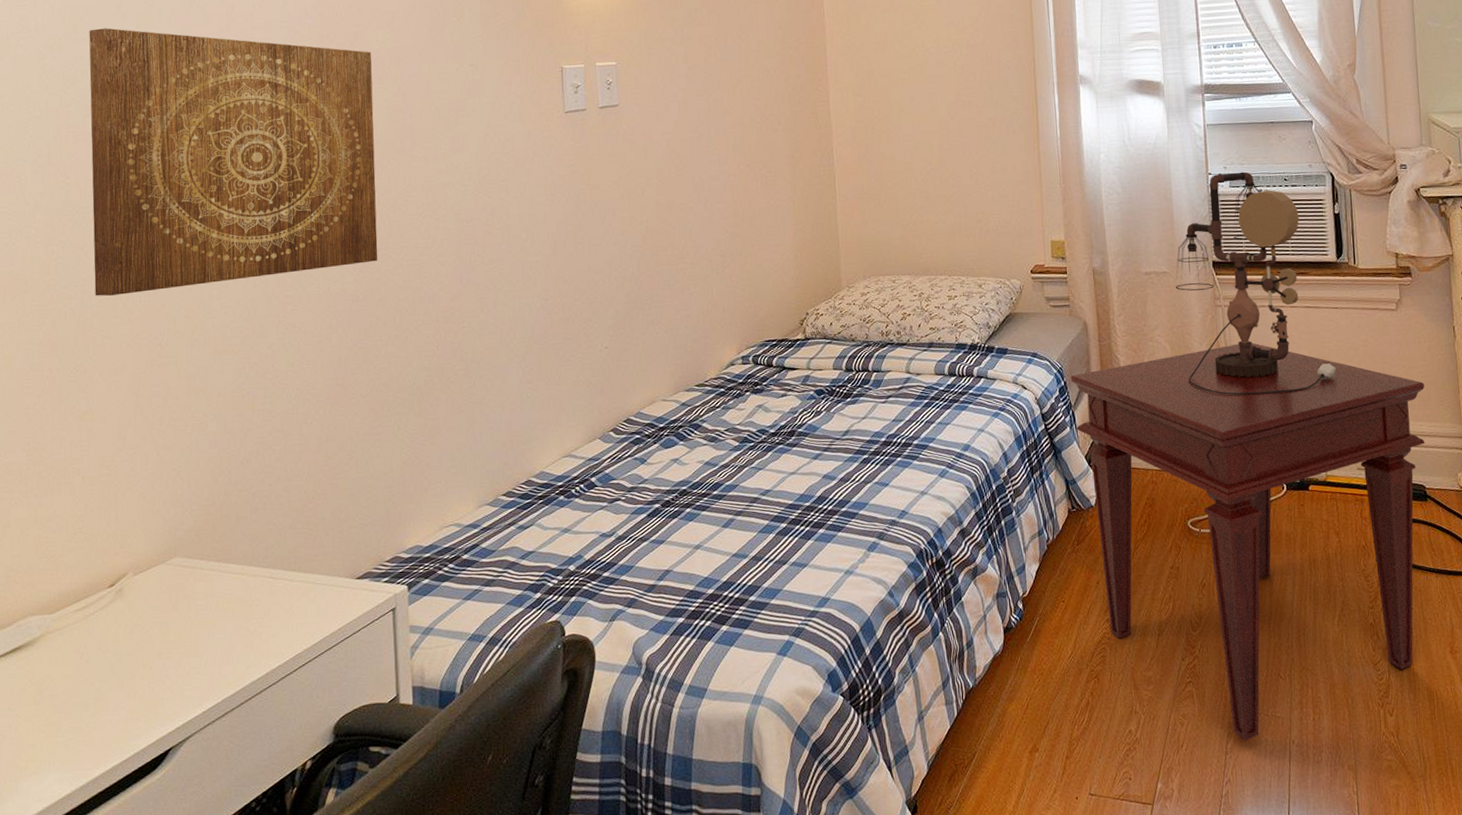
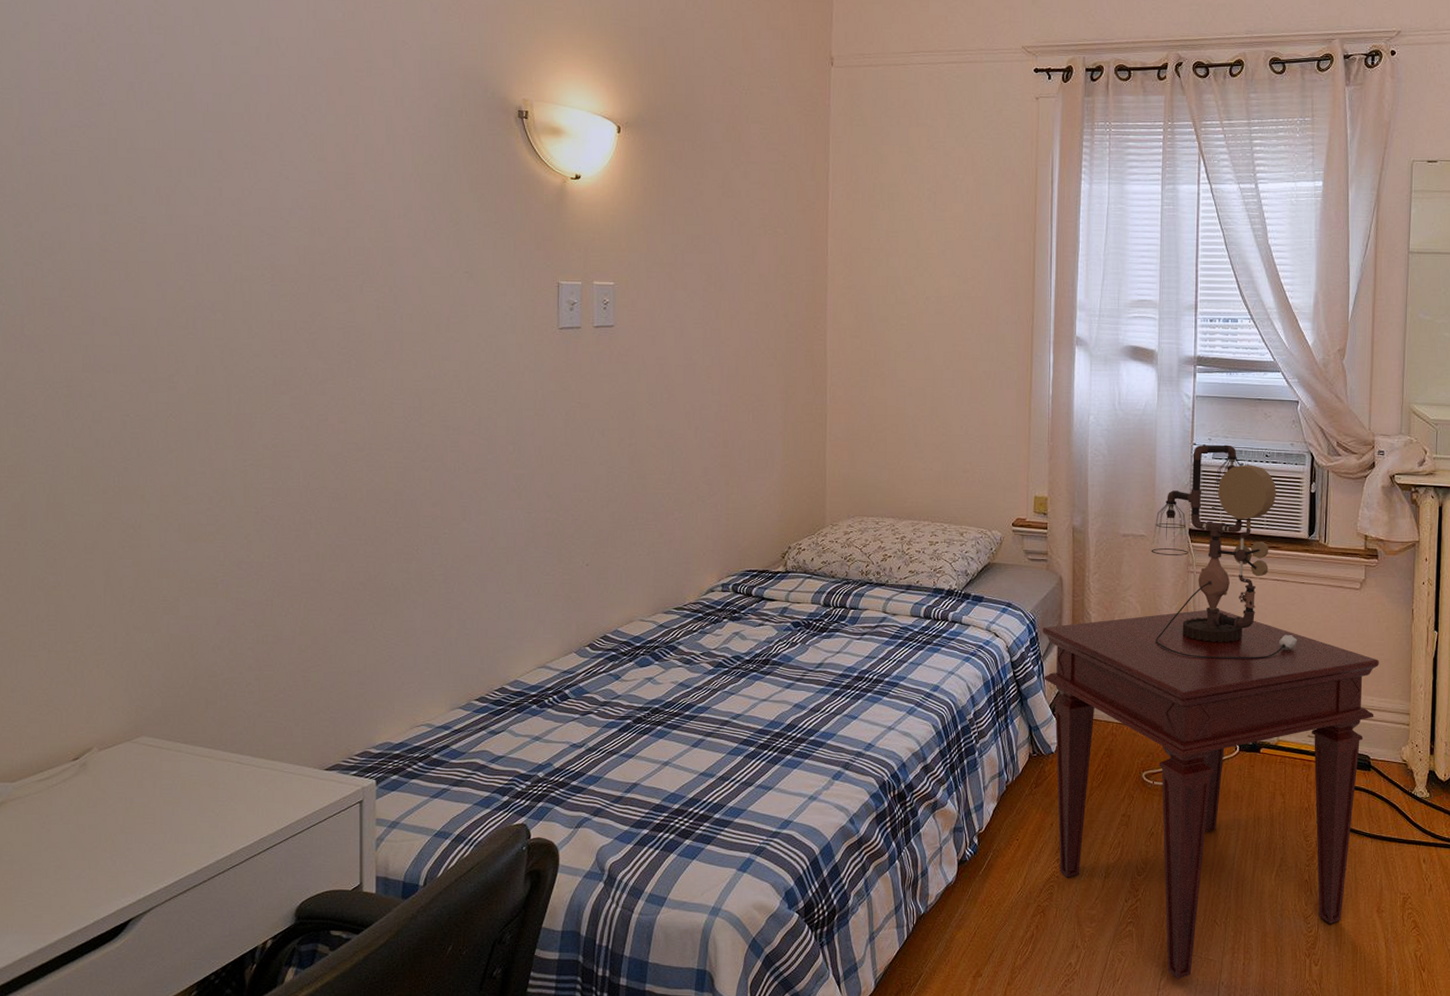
wall art: present [89,28,378,297] -> none [66,200,364,474]

